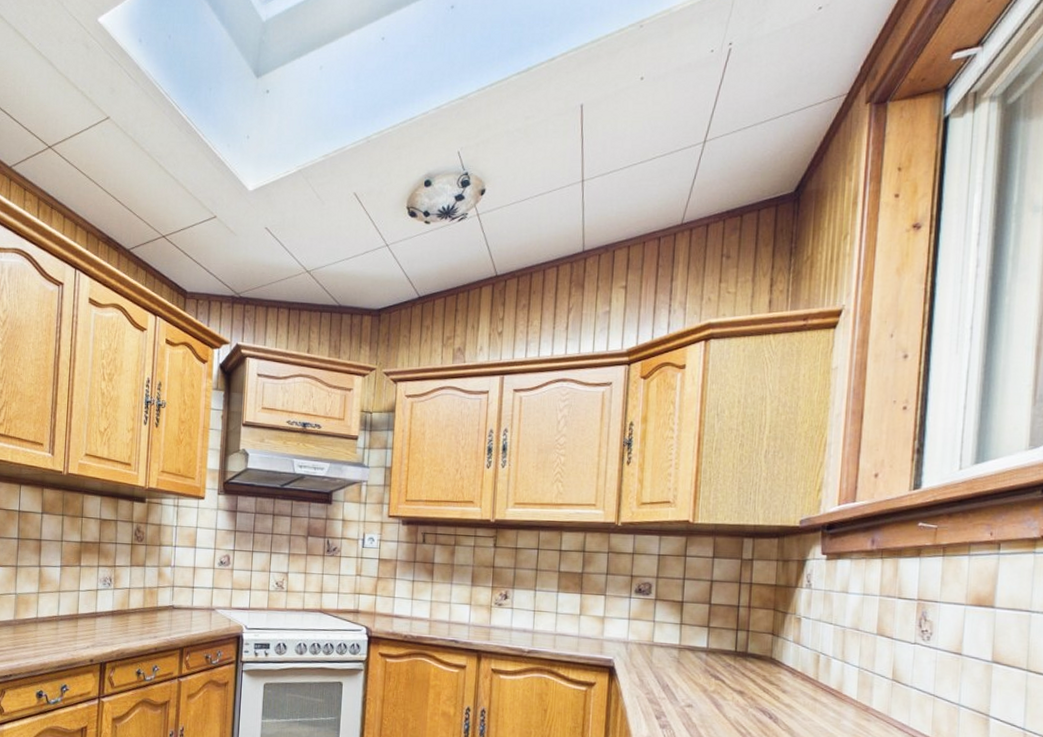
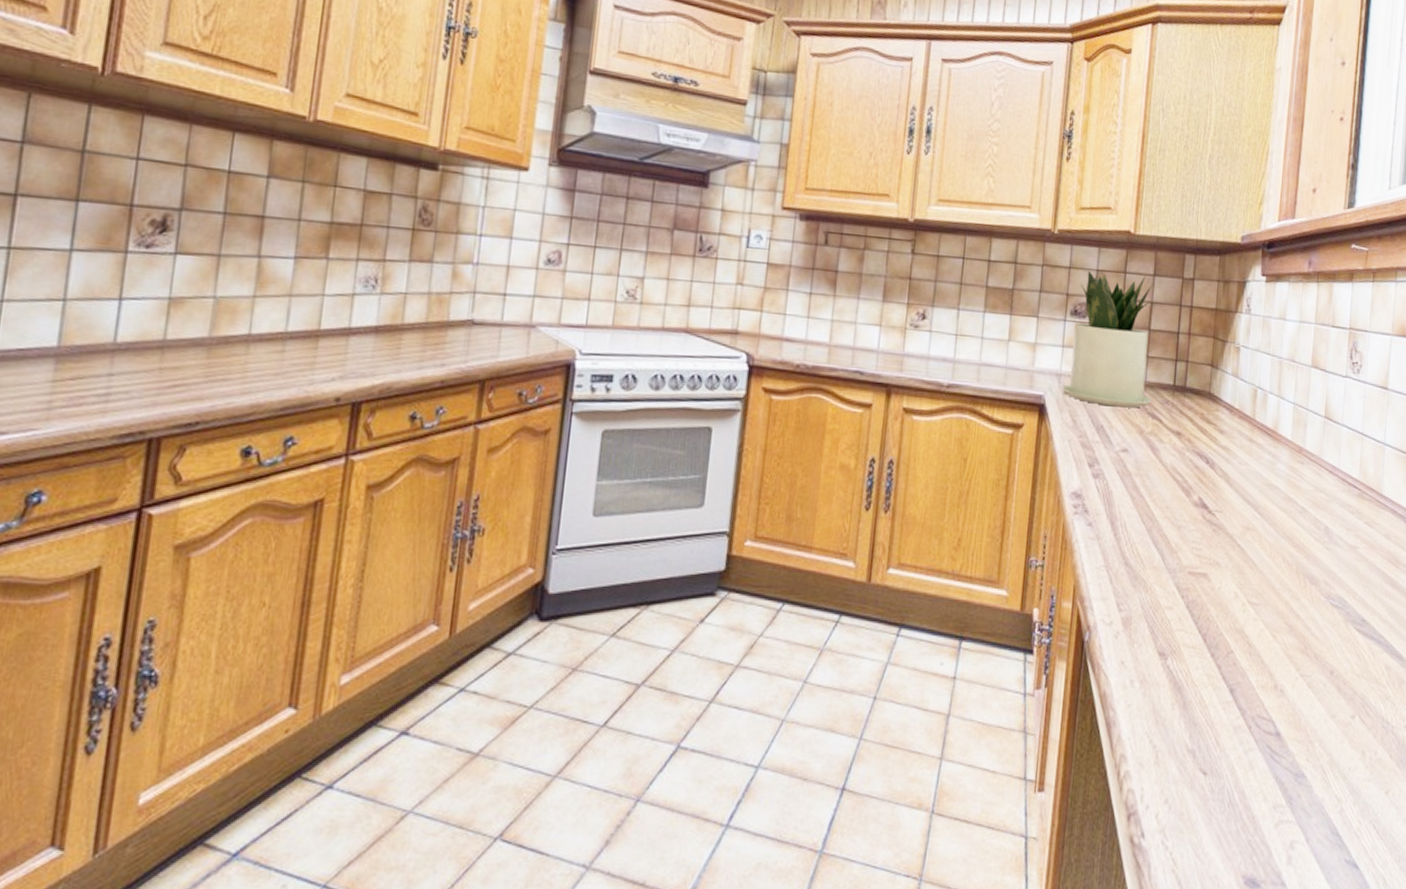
planter: none [629,556,715,671] -> present [1062,271,1153,408]

